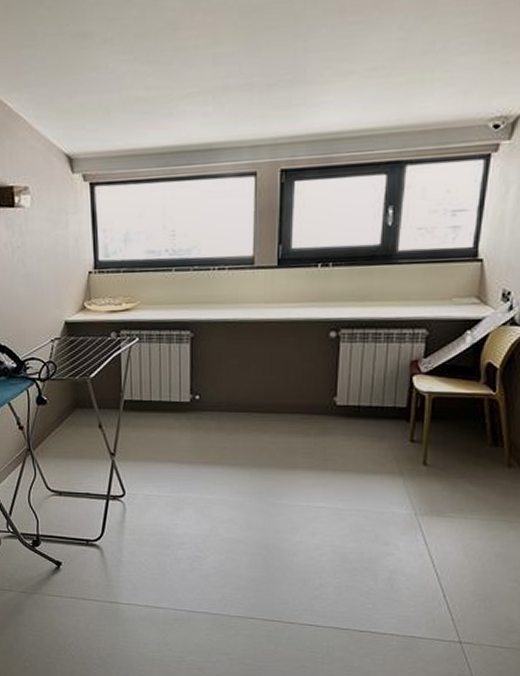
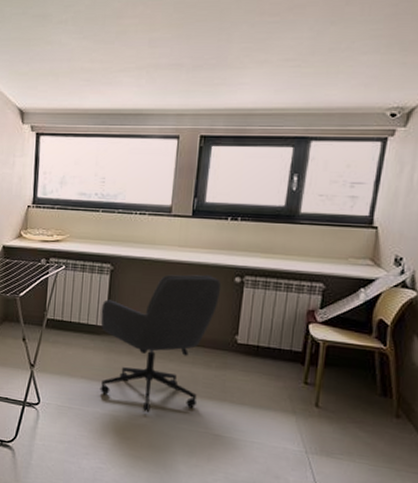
office chair: none [184,332,315,492] -> present [100,274,222,413]

